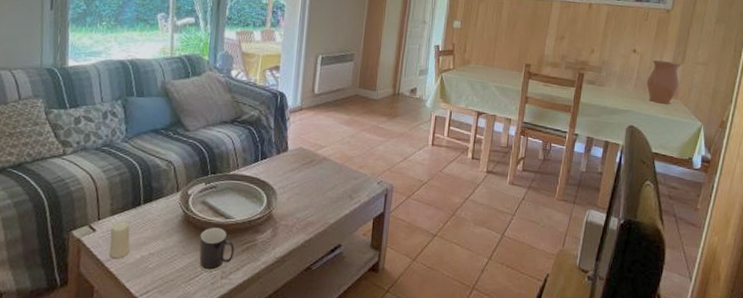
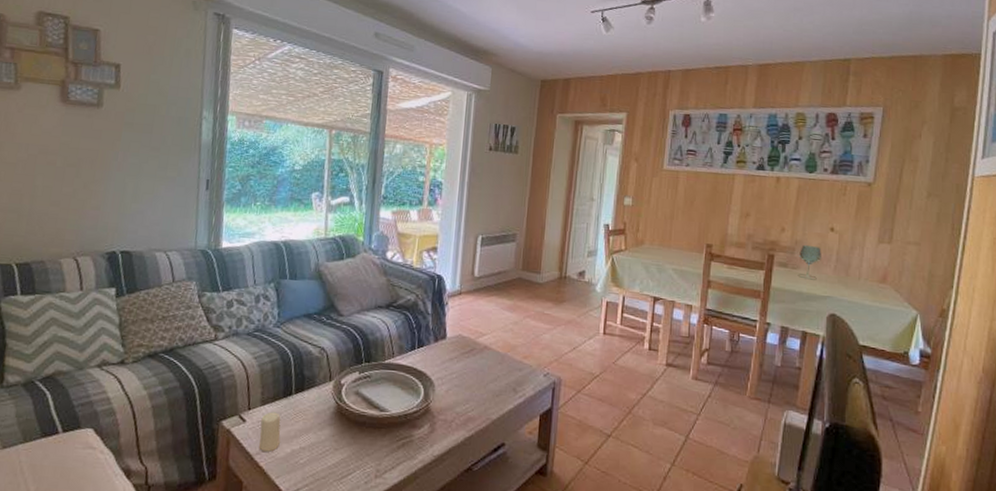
mug: present [198,227,235,272] -> none [351,420,390,470]
wine glass: none [604,64,625,96] -> present [798,245,821,280]
vase: present [646,60,681,104] -> none [848,240,889,290]

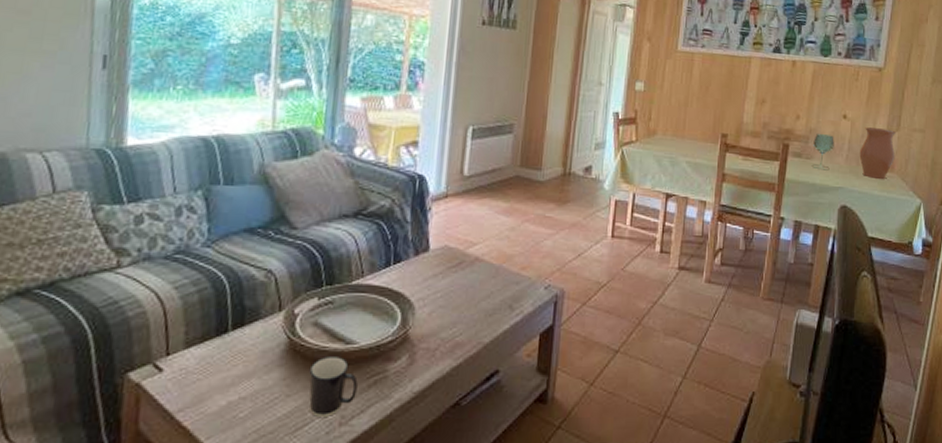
candle: present [259,412,281,452] -> none [182,356,213,407]
mug: none [351,420,390,470] -> present [308,357,358,418]
vase: none [848,240,889,290] -> present [859,127,897,179]

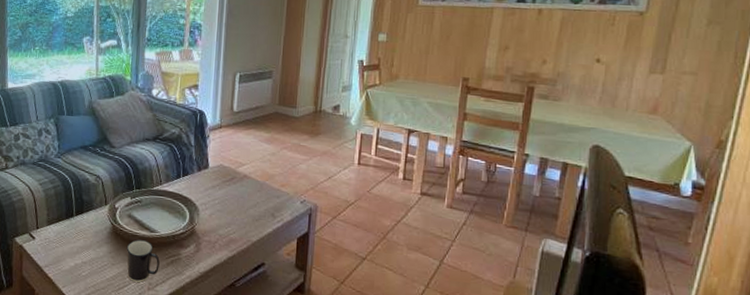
wine glass: present [812,133,834,171] -> none [560,76,586,112]
vase: present [859,127,897,179] -> none [615,70,661,121]

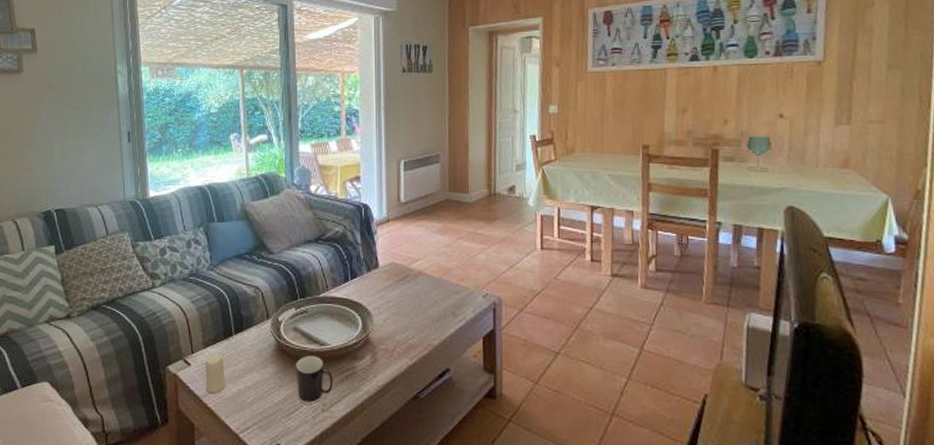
candle: none [47,231,65,265] -> present [205,354,225,393]
wine glass: none [560,76,586,112] -> present [745,135,772,172]

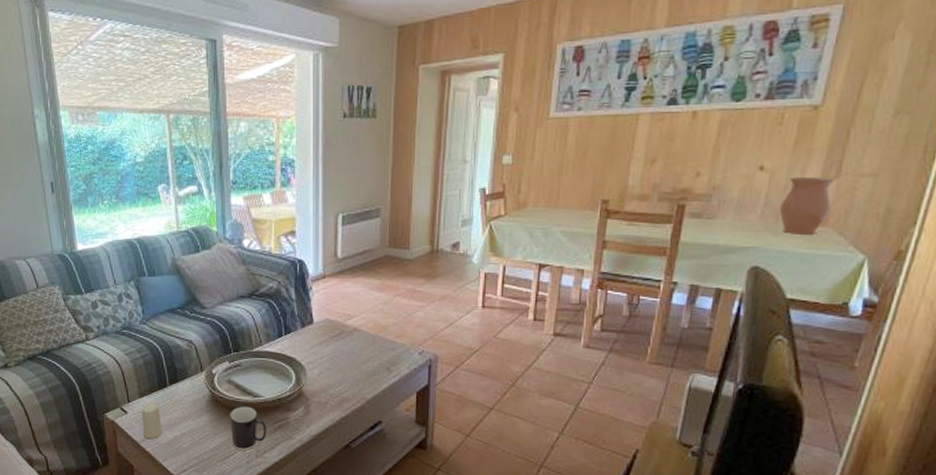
wine glass: present [745,135,772,172] -> none [715,189,746,230]
vase: none [803,124,849,176] -> present [779,177,835,234]

